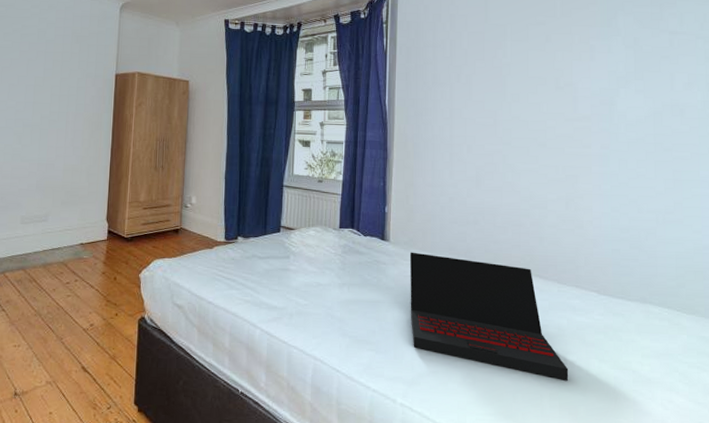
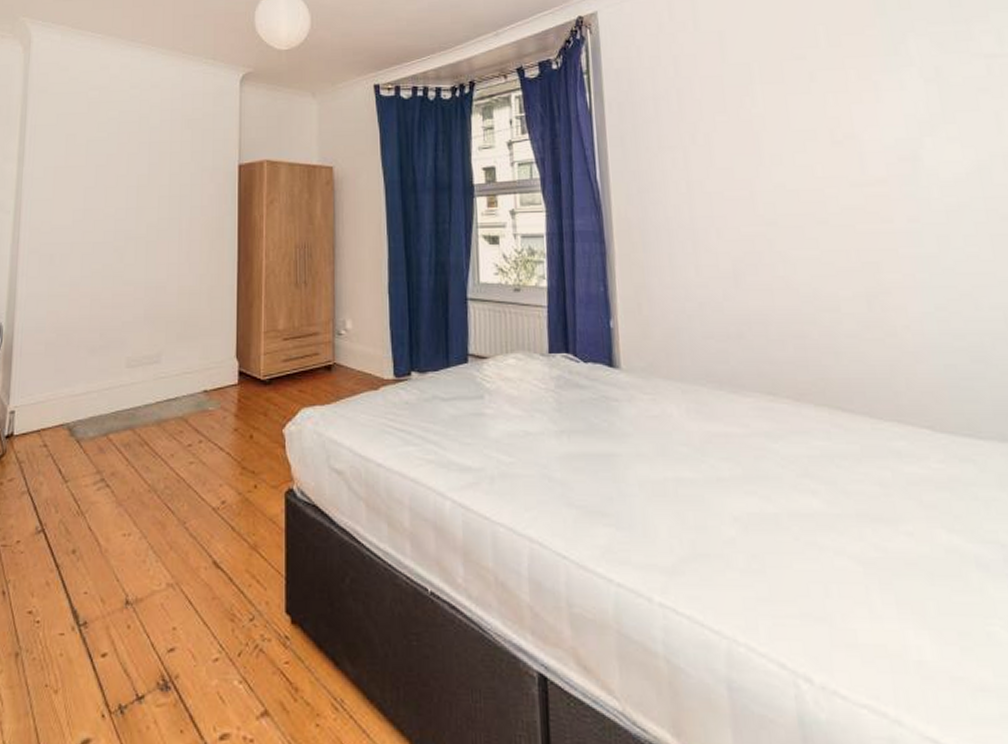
laptop: present [409,252,569,381] -> none [650,382,905,562]

